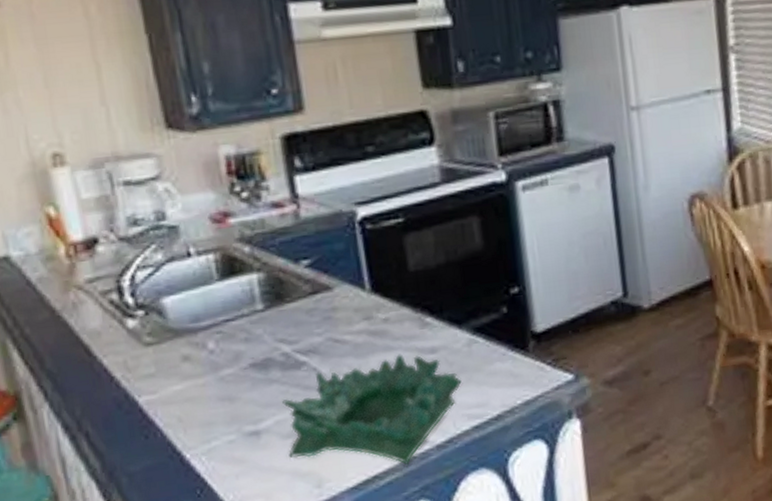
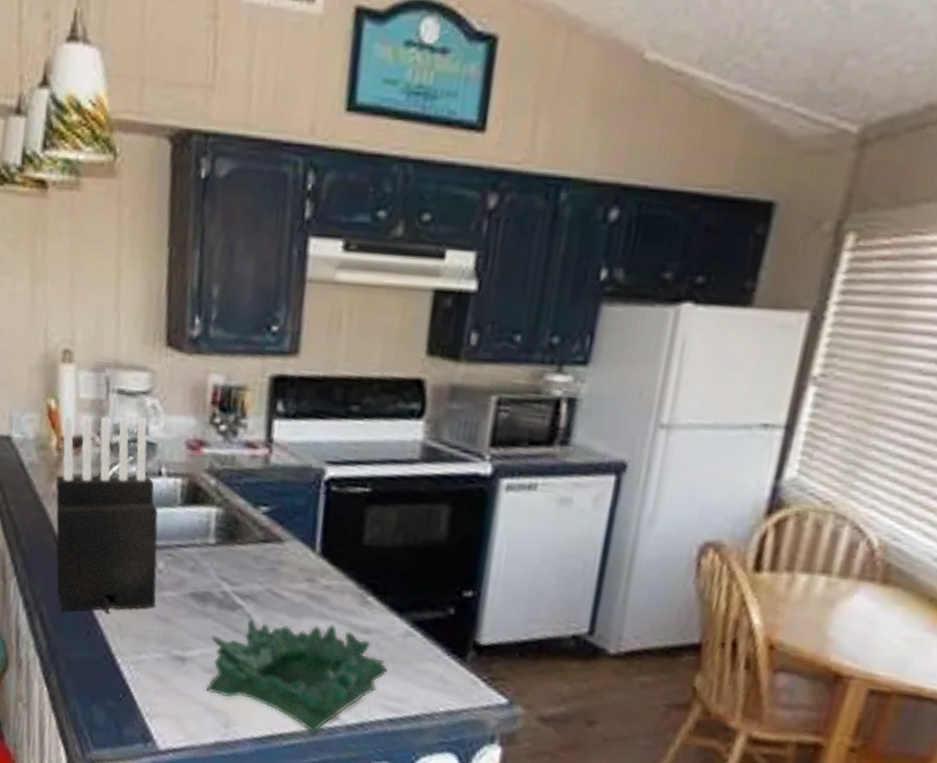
knife block: none [67,203,215,424] -> present [56,416,158,614]

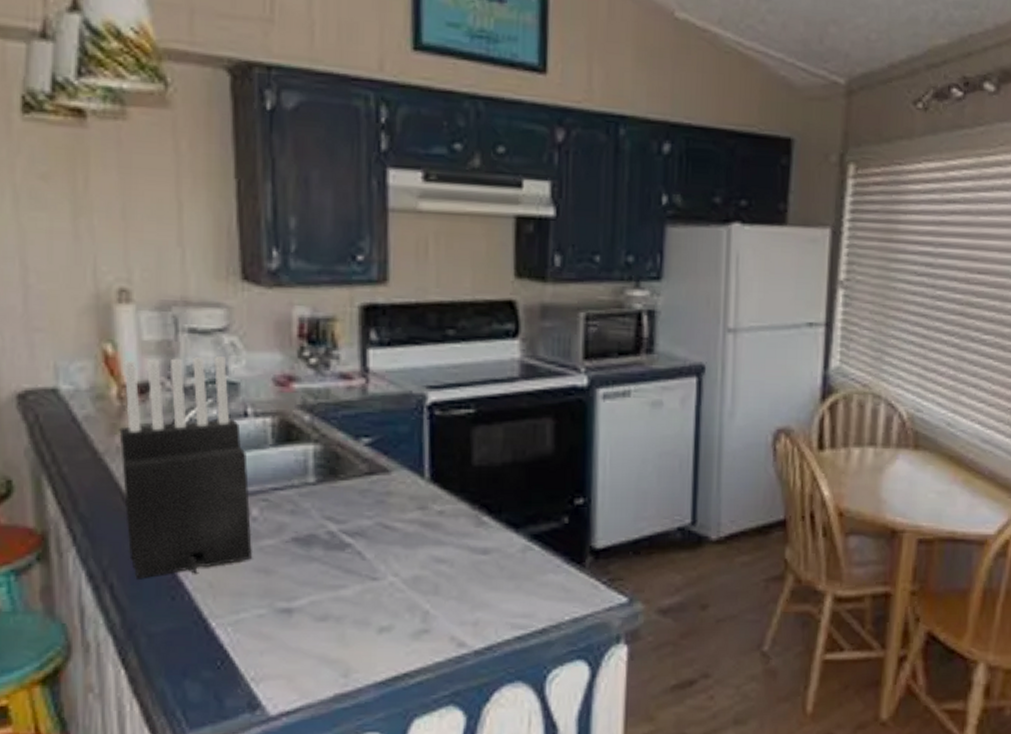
decorative bowl: present [206,619,388,734] -> none [319,550,511,666]

